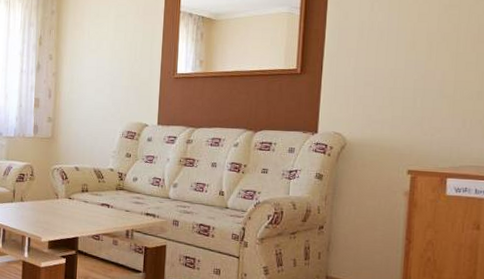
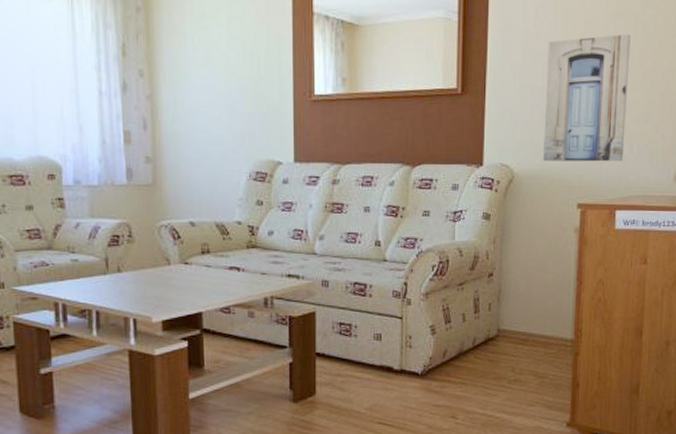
wall art: none [375,22,464,135] -> present [543,34,631,162]

